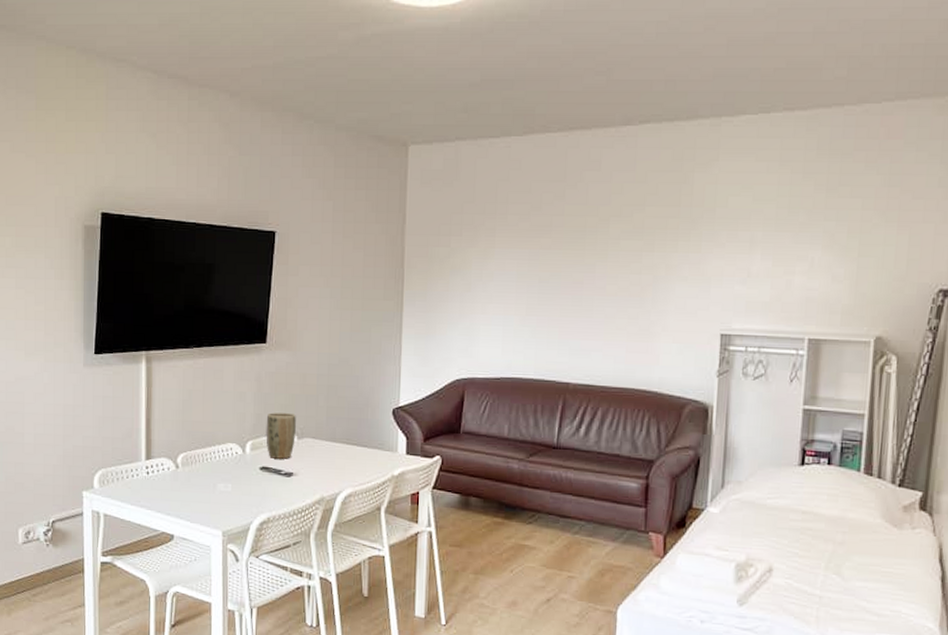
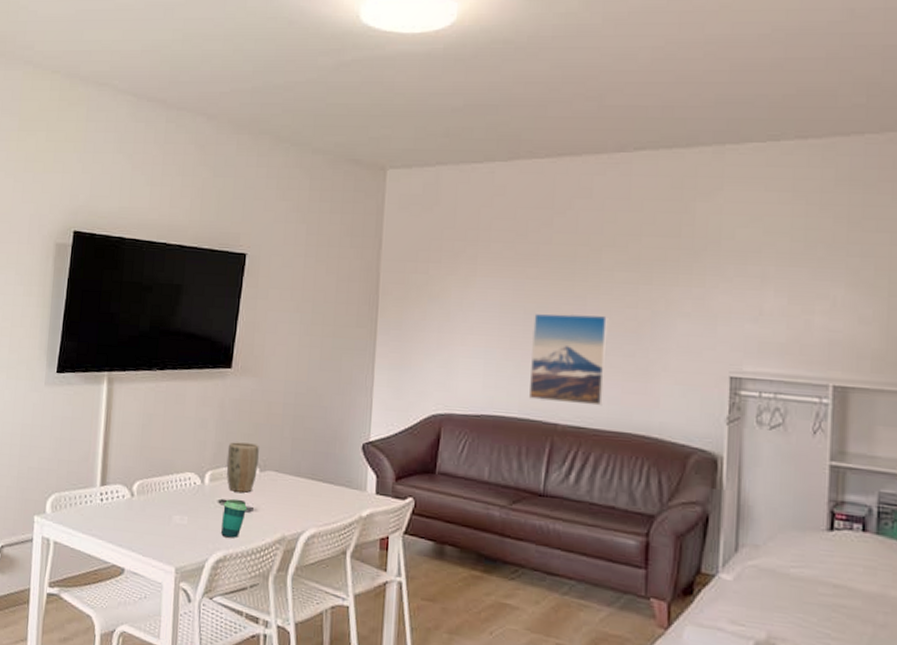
cup: none [264,465,288,502] -> present [221,498,248,539]
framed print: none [544,281,615,365] -> present [529,313,609,406]

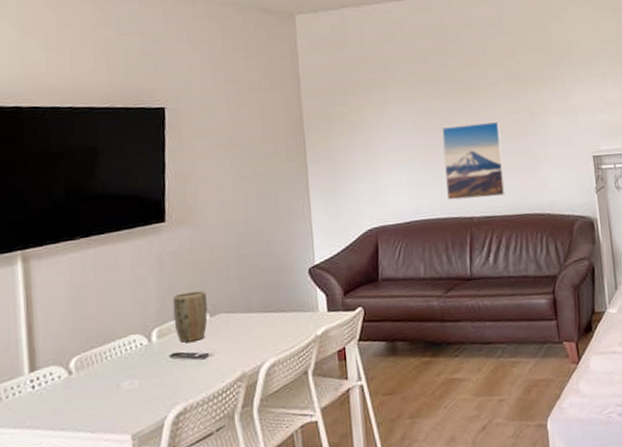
cup: present [221,498,248,539] -> none [176,348,203,390]

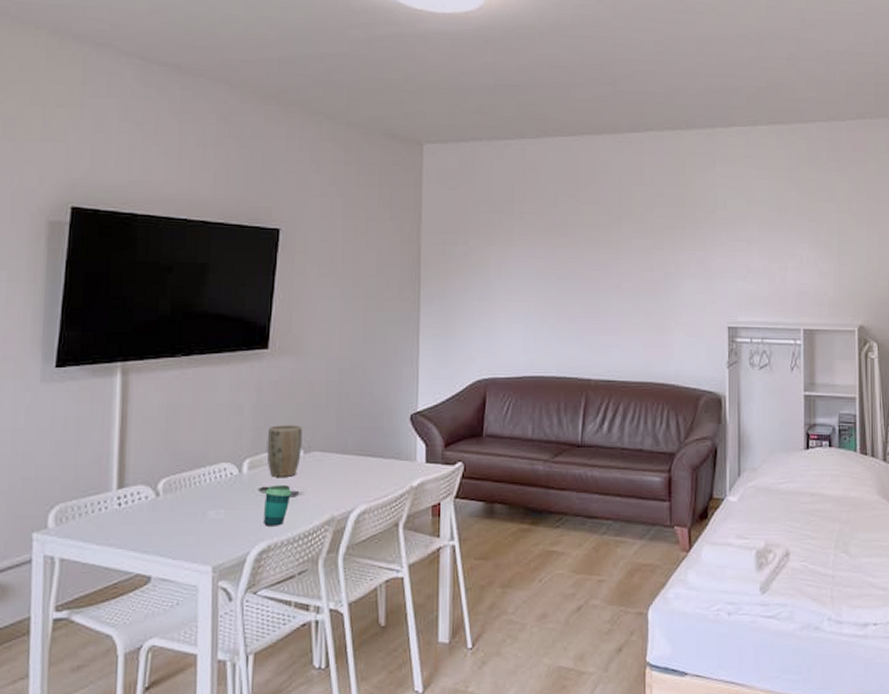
cup: none [176,348,203,390] -> present [264,484,292,526]
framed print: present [442,121,506,200] -> none [564,278,630,360]

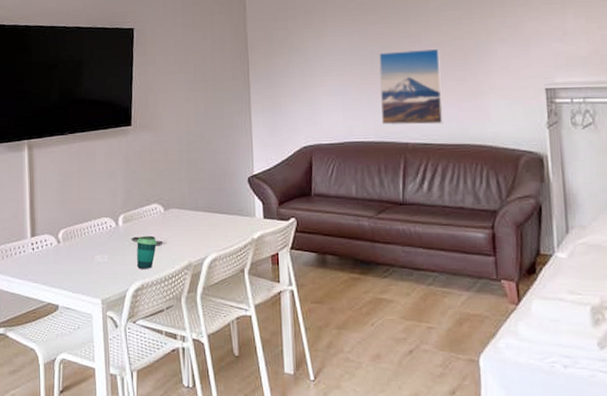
plant pot: present [266,425,302,477] -> none [135,187,162,229]
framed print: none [564,278,630,360] -> present [379,48,443,125]

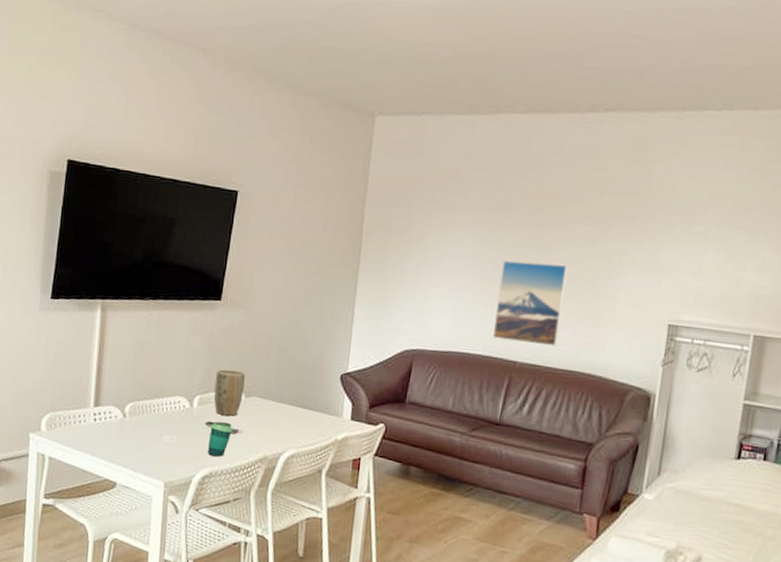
plant pot: none [135,187,162,229] -> present [214,369,245,416]

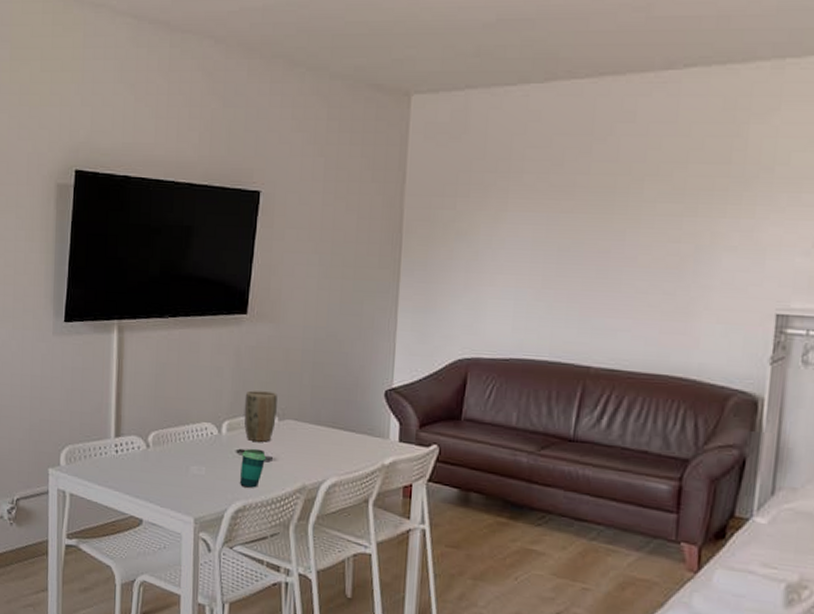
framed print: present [493,260,569,347] -> none [561,250,649,347]

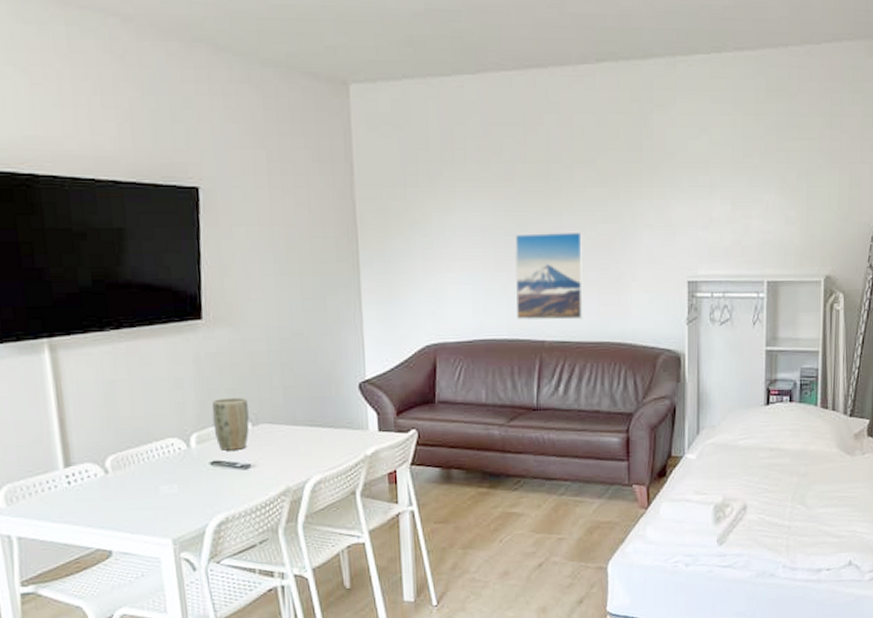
cup: present [240,448,267,488] -> none [216,457,245,499]
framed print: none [561,250,649,347] -> present [515,231,584,320]

